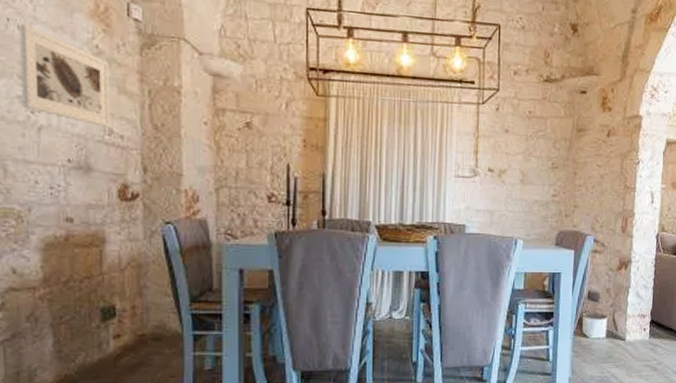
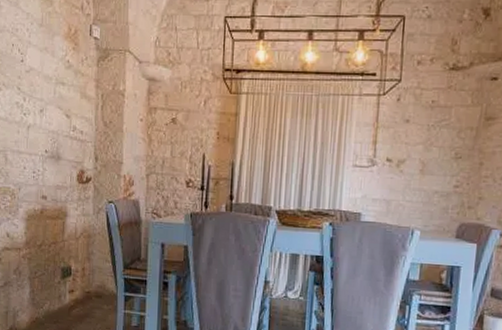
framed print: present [19,23,110,127] -> none [19,47,75,125]

